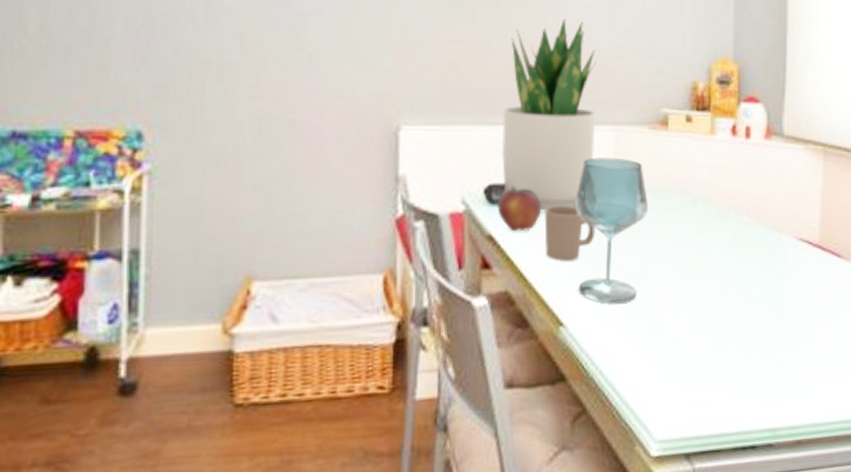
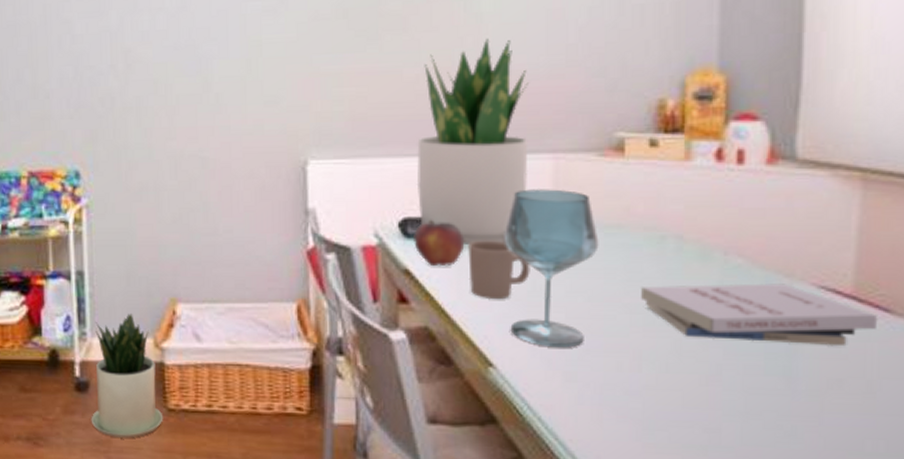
planter: none [136,297,229,447] -> present [91,314,164,438]
books: none [679,237,834,288] -> present [641,283,878,346]

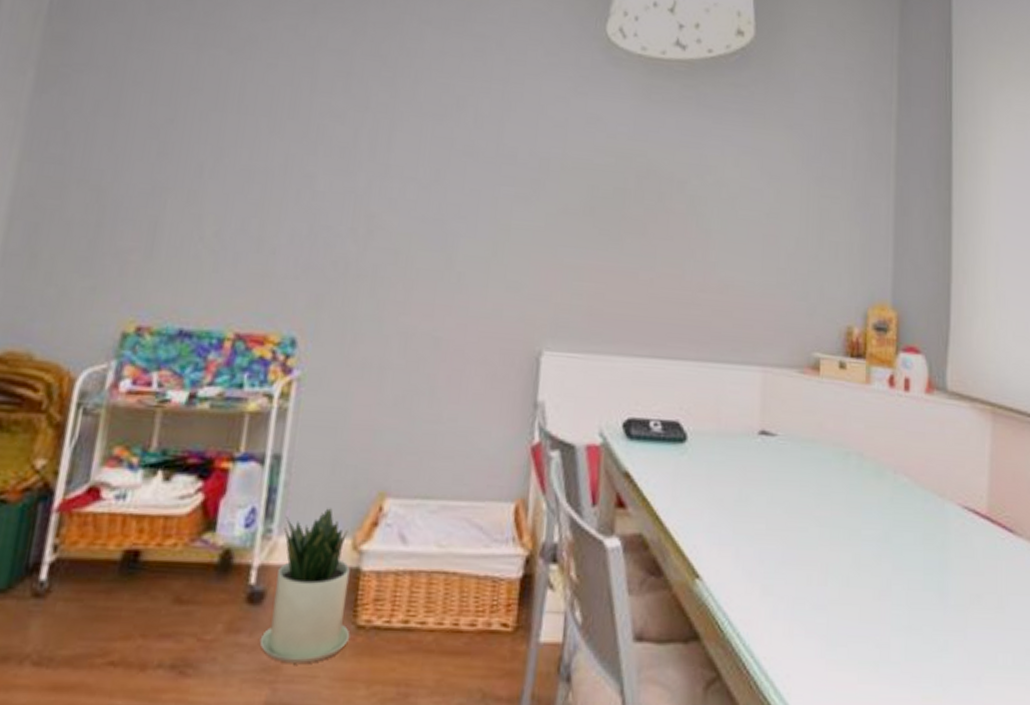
fruit: present [412,219,465,266] -> none [634,421,682,470]
planter: present [416,38,529,244] -> none [642,253,745,450]
mug: present [468,240,530,300] -> none [683,446,738,508]
wine glass: present [504,189,599,348] -> none [716,399,797,560]
books: present [641,283,878,346] -> none [829,500,1005,563]

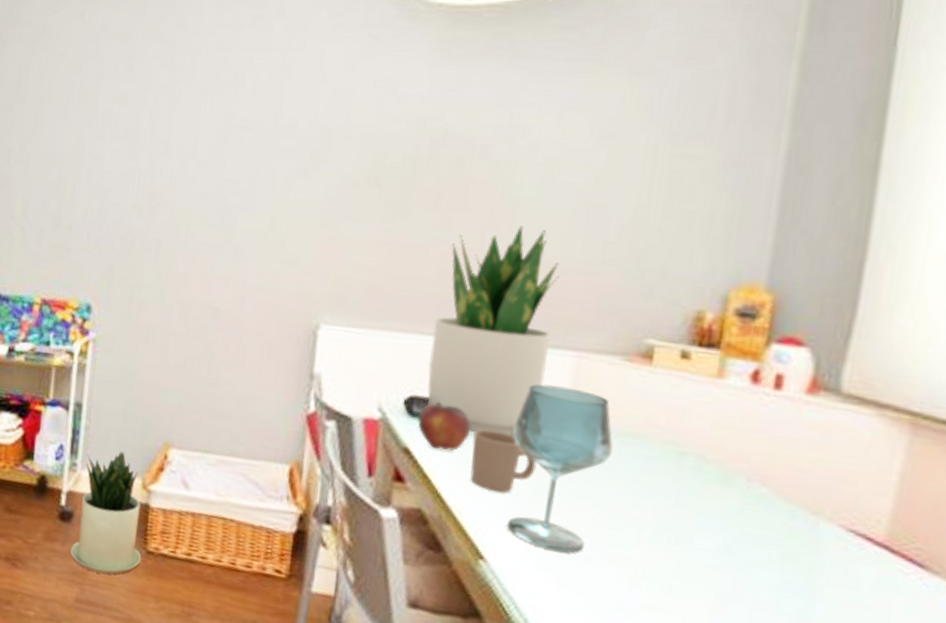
fruit: none [634,421,682,470] -> present [416,401,471,451]
planter: none [642,253,745,450] -> present [427,225,559,436]
mug: none [683,446,738,508] -> present [469,429,537,493]
wine glass: none [716,399,797,560] -> present [506,384,613,553]

